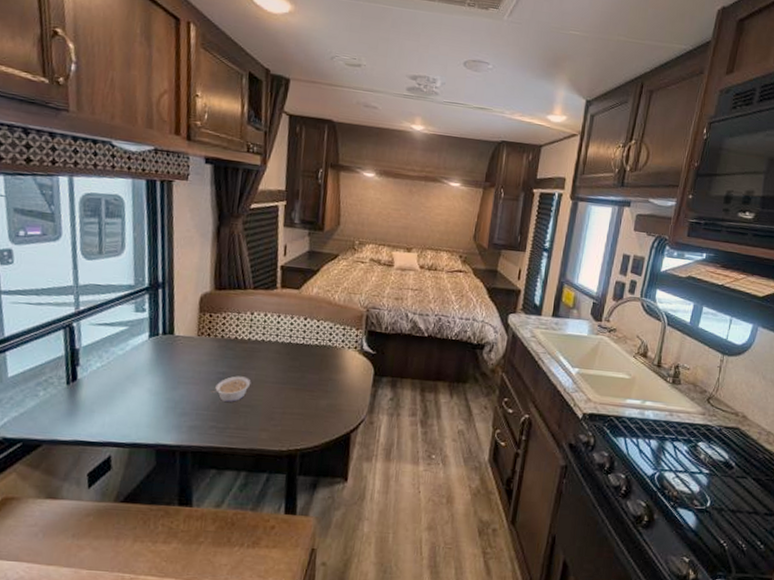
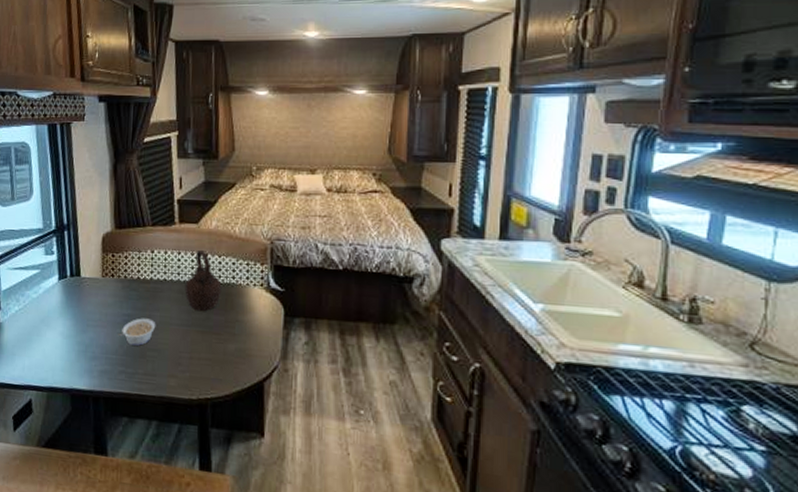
teapot: none [282,313,319,370] -> present [185,249,222,311]

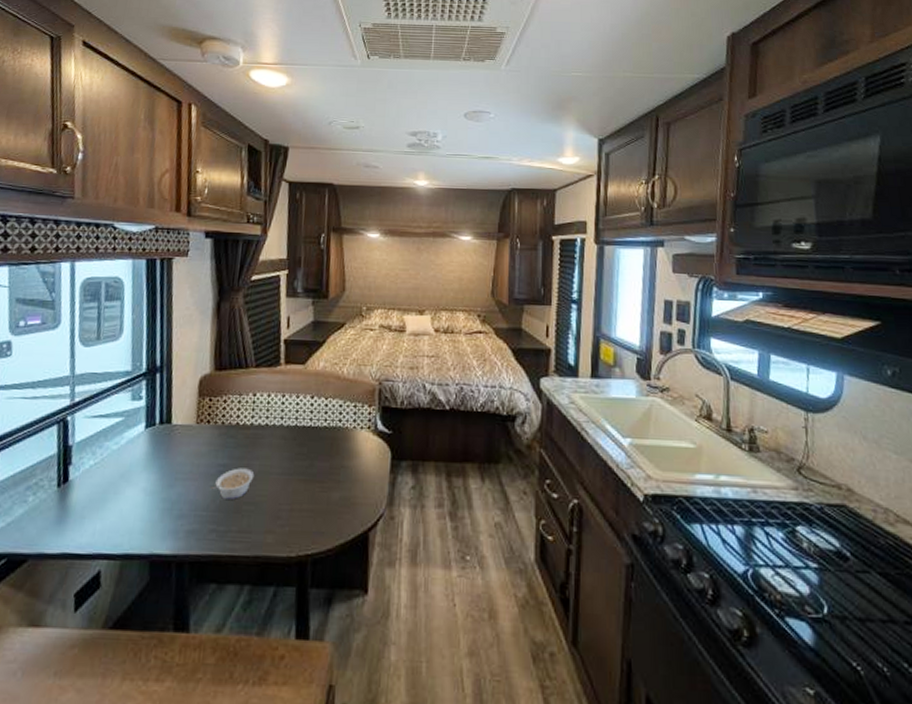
teapot: present [185,249,222,311] -> none [287,391,328,457]

